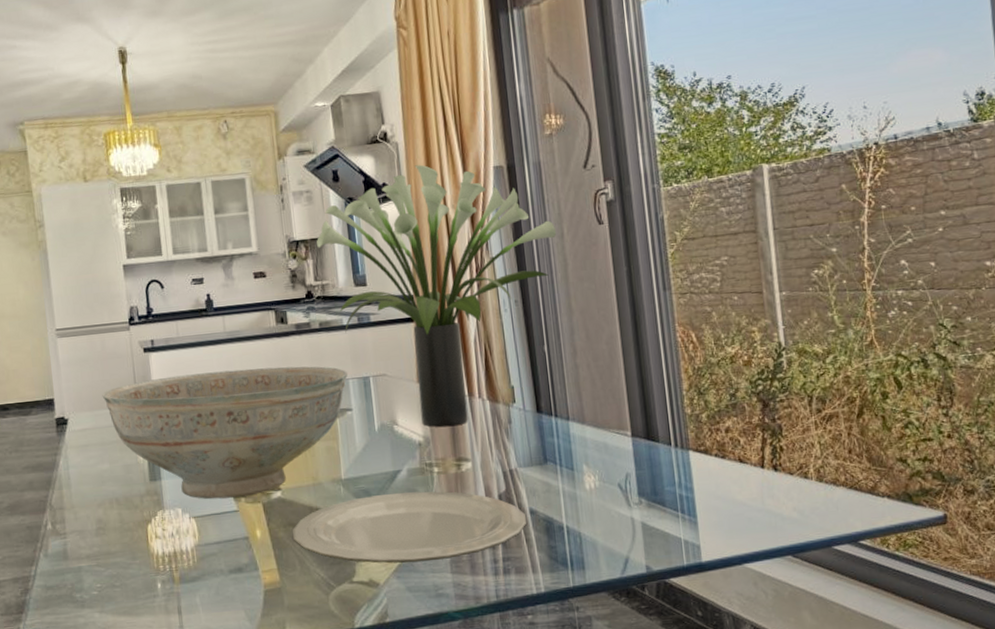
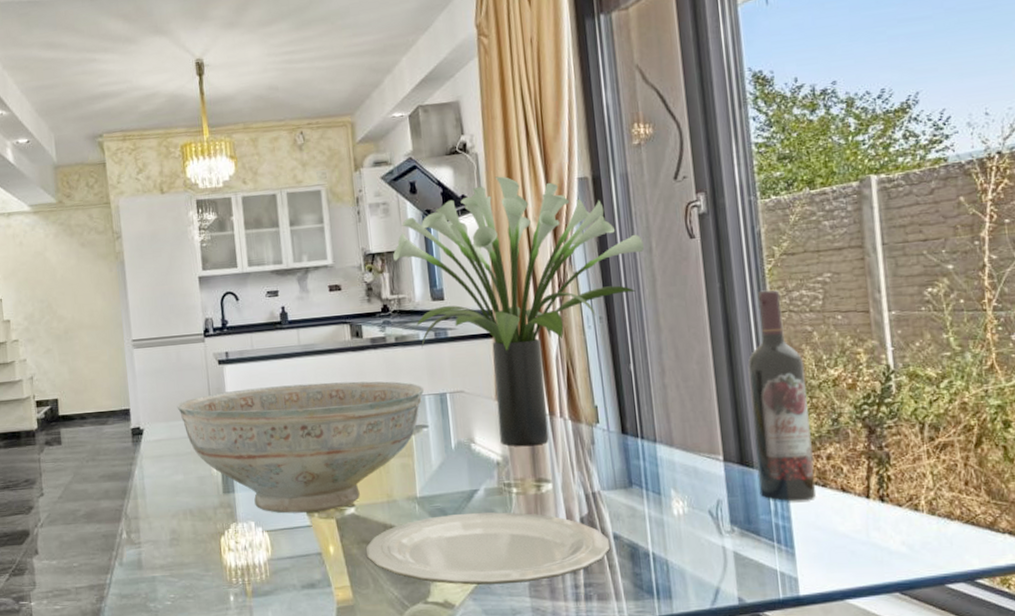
wine bottle: none [653,273,717,473] -> present [748,290,817,502]

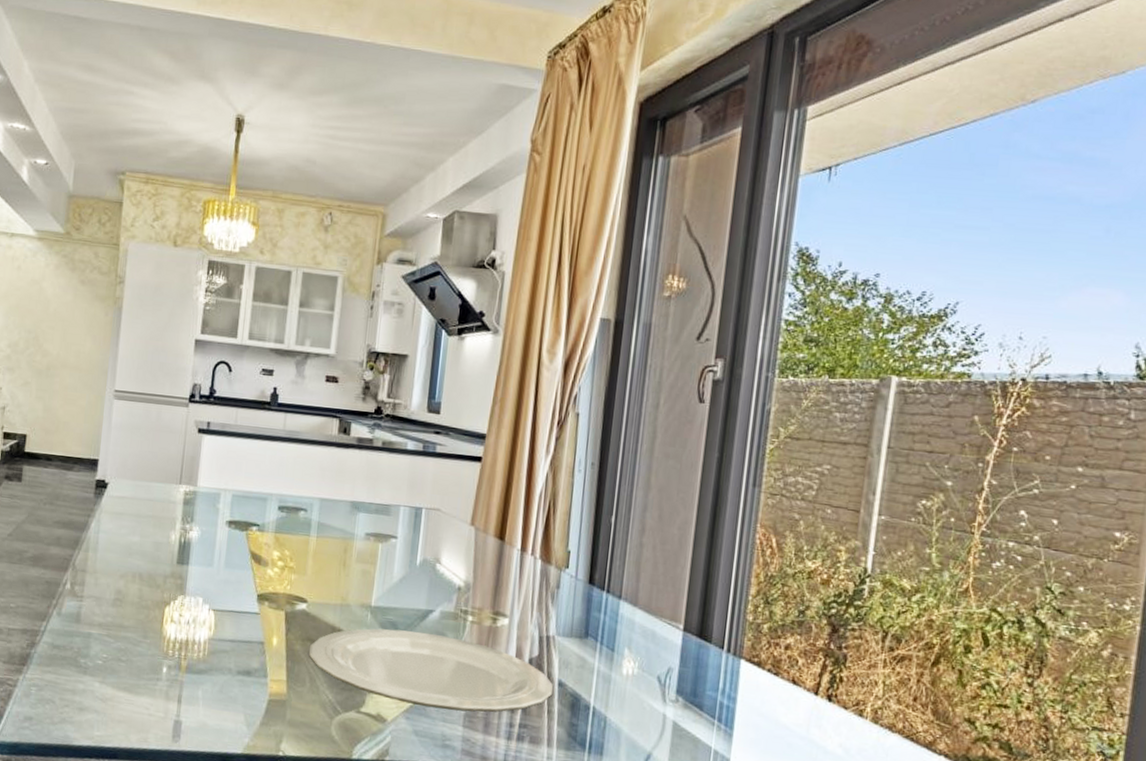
decorative bowl: present [177,381,425,514] -> none [147,461,401,602]
flower arrangement: present [393,176,645,447] -> none [397,299,653,578]
wine bottle: present [748,290,817,502] -> none [711,469,784,685]

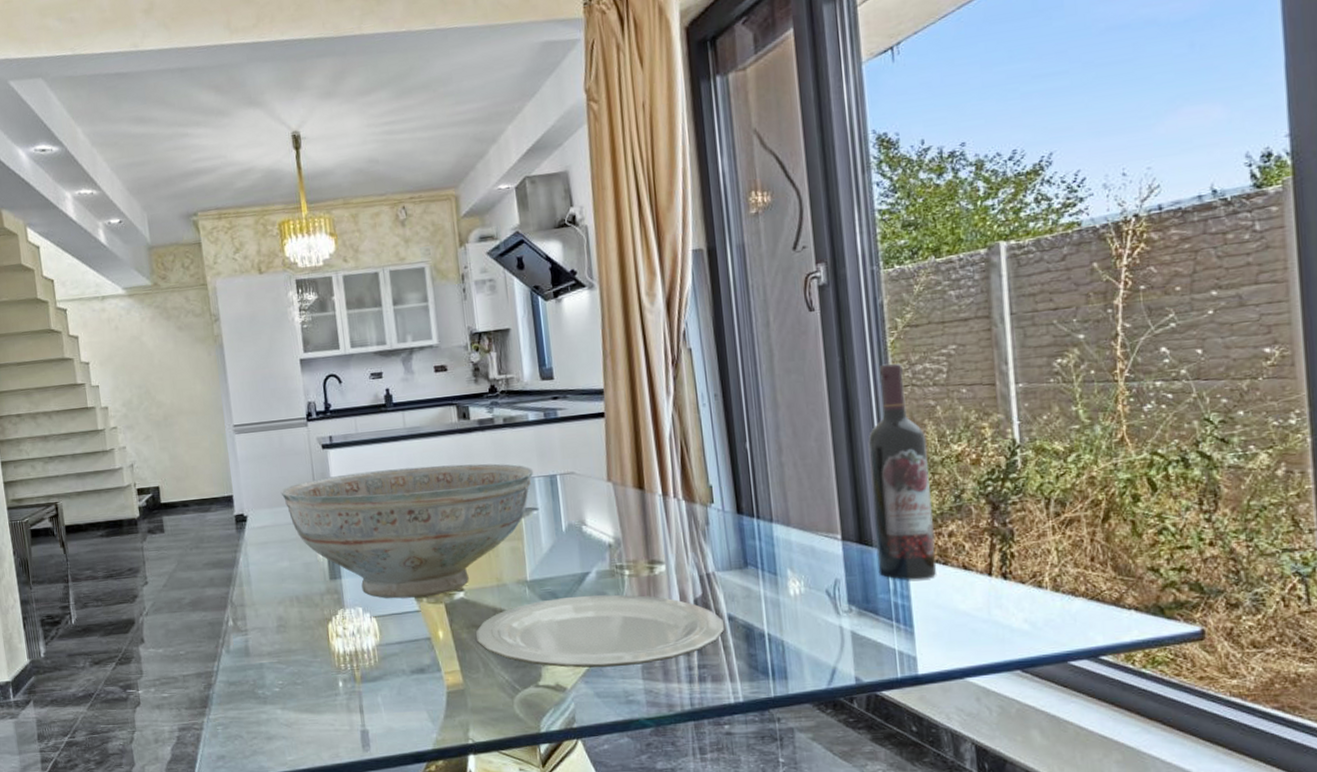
decorative bowl: none [147,461,401,602] -> present [280,463,534,599]
wine bottle: none [711,469,784,685] -> present [868,363,937,580]

